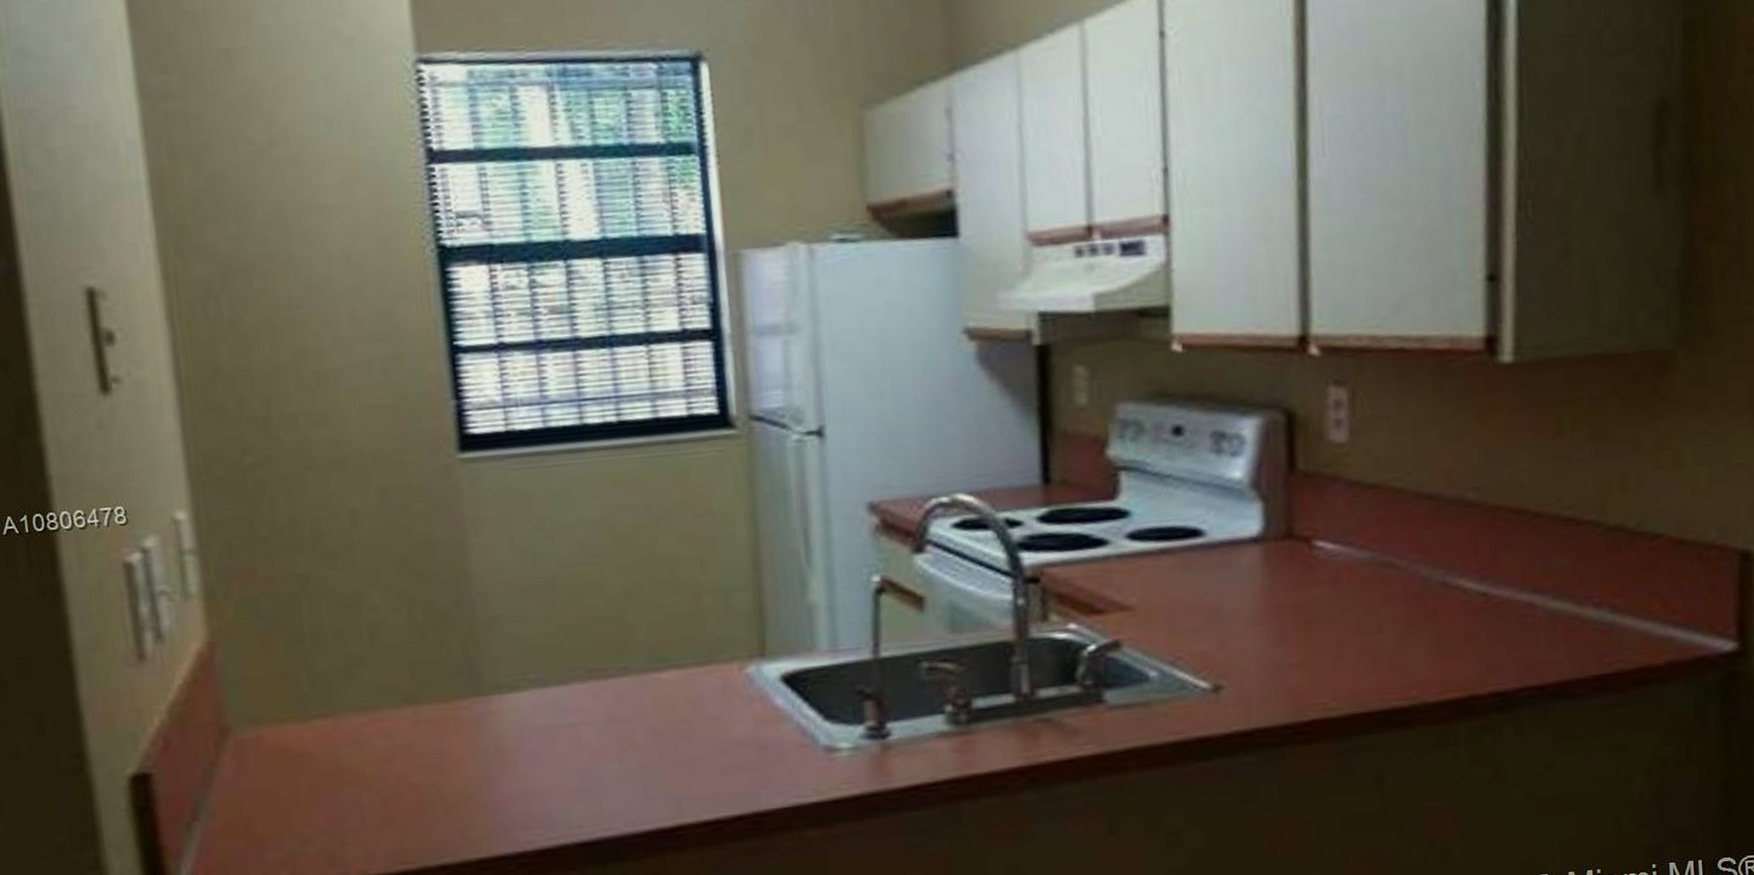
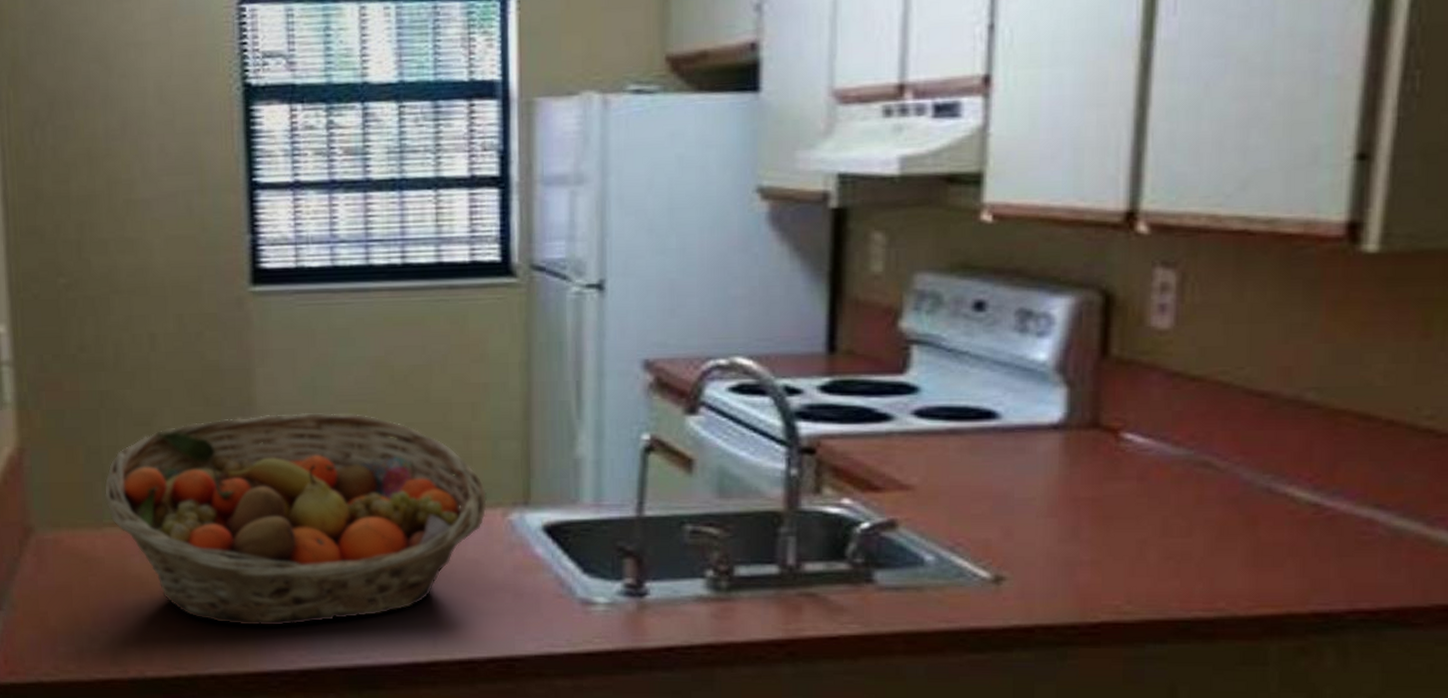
fruit basket: none [310,577,723,810] -> present [104,412,487,626]

